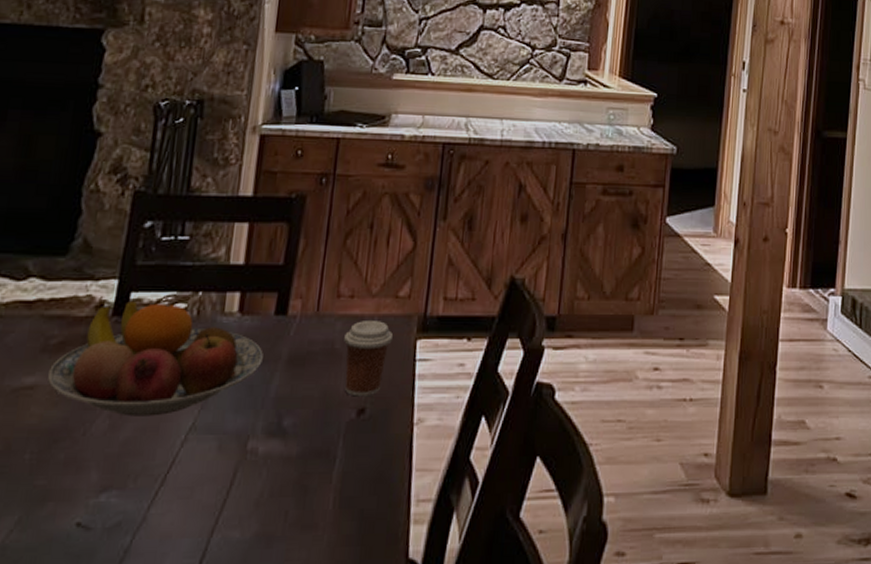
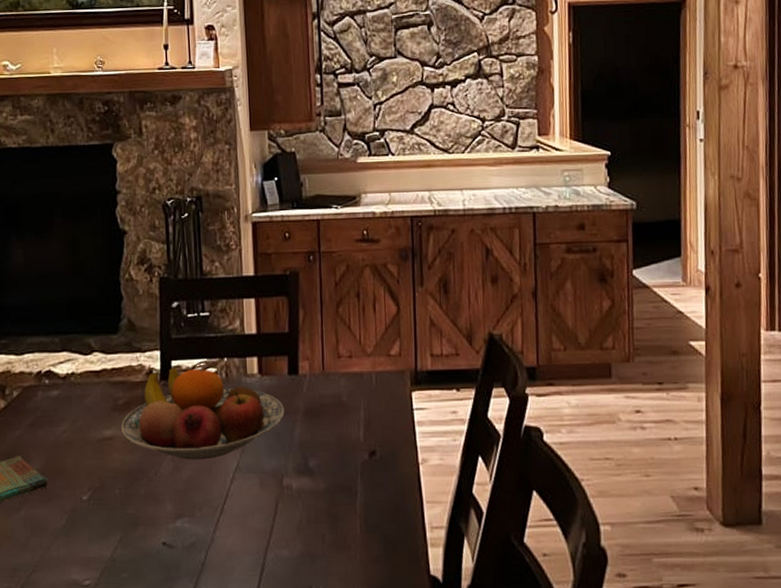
coffee cup: present [344,321,394,397] -> none [349,377,391,441]

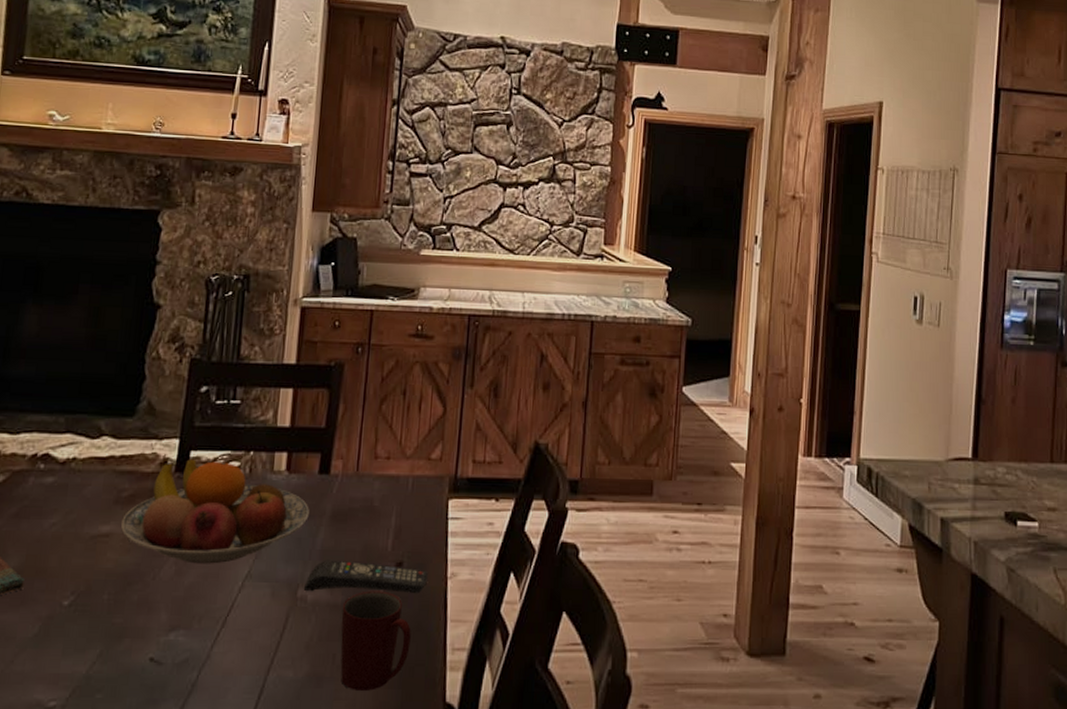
remote control: none [287,451,400,481] -> present [303,559,428,593]
mug: none [325,477,392,566] -> present [340,591,411,691]

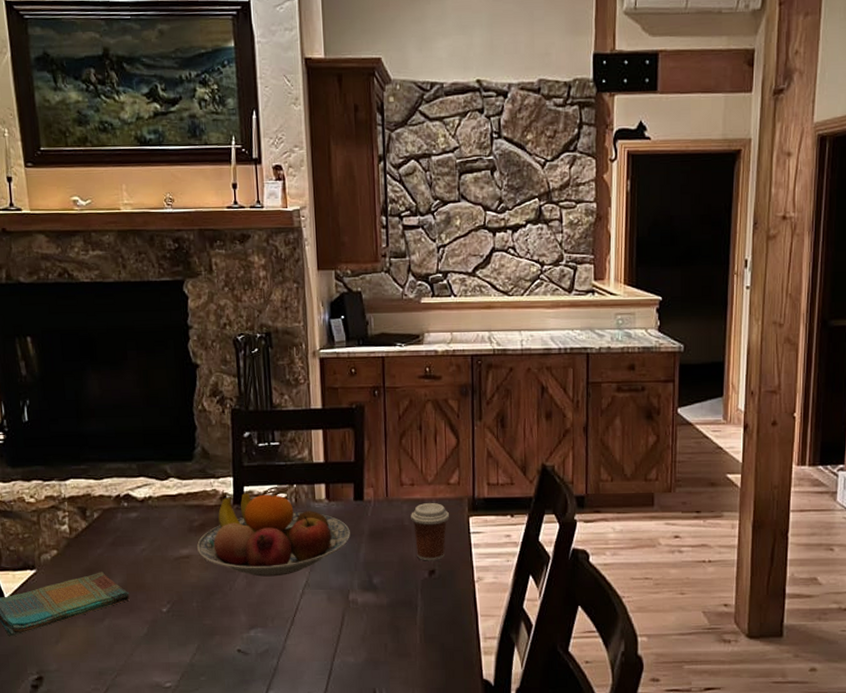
remote control: present [303,559,428,593] -> none [353,570,457,596]
mug: present [340,591,411,691] -> none [388,593,449,671]
coffee cup: none [382,481,427,551] -> present [411,503,450,561]

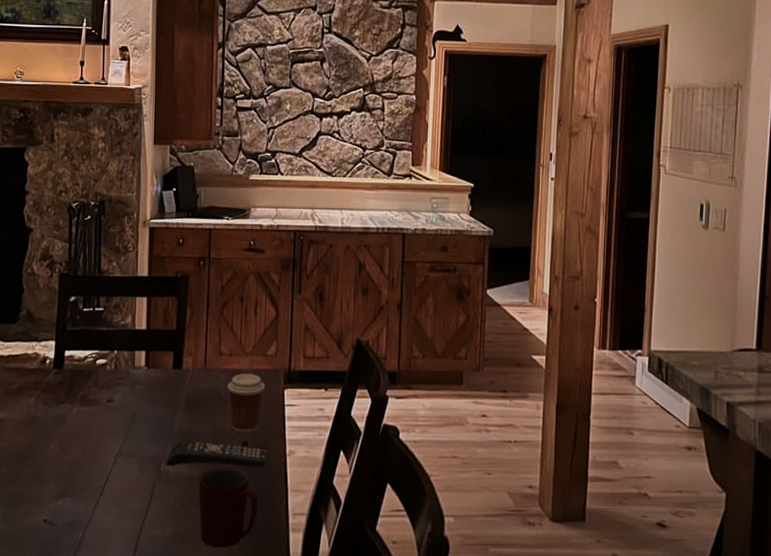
fruit bowl: present [196,492,350,577] -> none [12,356,167,444]
remote control: none [353,570,457,596] -> present [165,440,269,468]
mug: none [388,593,449,671] -> present [198,466,258,548]

